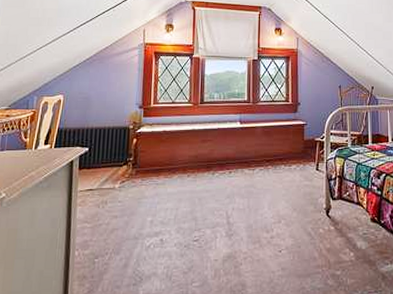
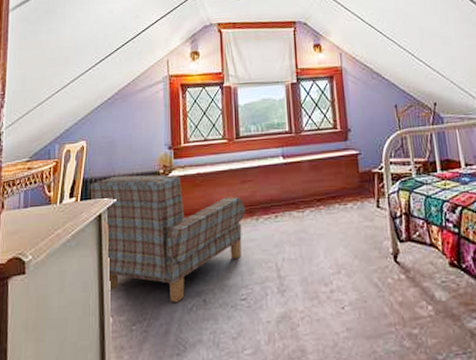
armchair: none [64,128,203,241] -> present [90,174,245,303]

